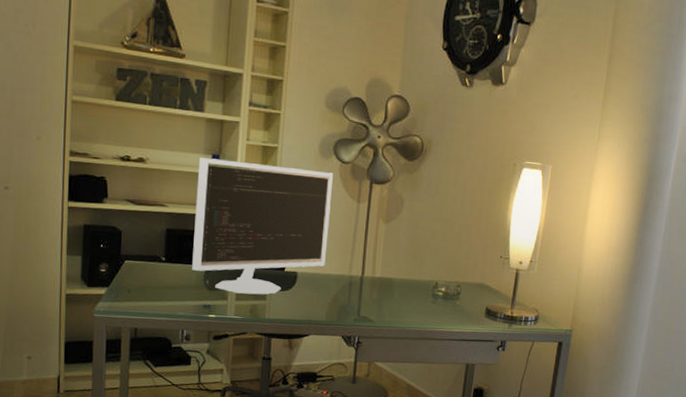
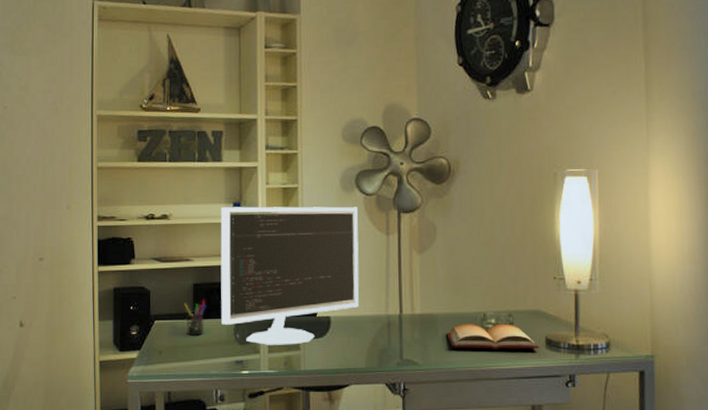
pen holder: none [155,244,179,279] -> present [183,299,207,336]
bible: none [401,289,479,317] -> present [446,324,539,350]

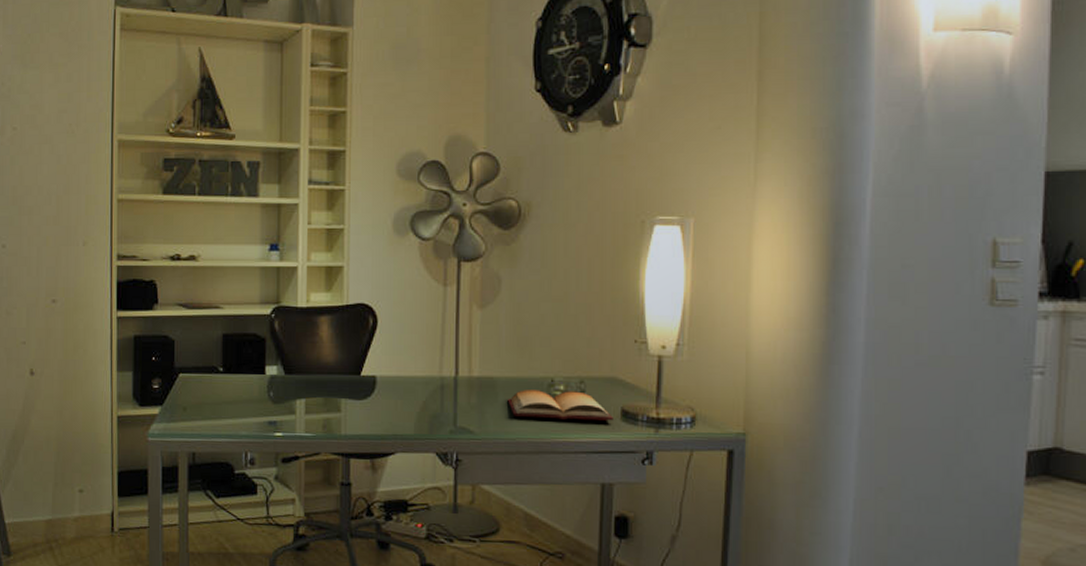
pen holder: present [183,299,207,336] -> none [211,351,238,392]
computer monitor: present [220,206,359,345] -> none [253,249,411,406]

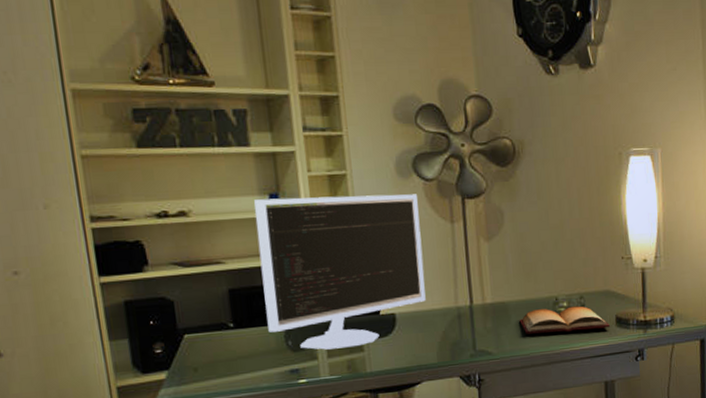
computer monitor: none [253,249,411,406] -> present [254,194,426,350]

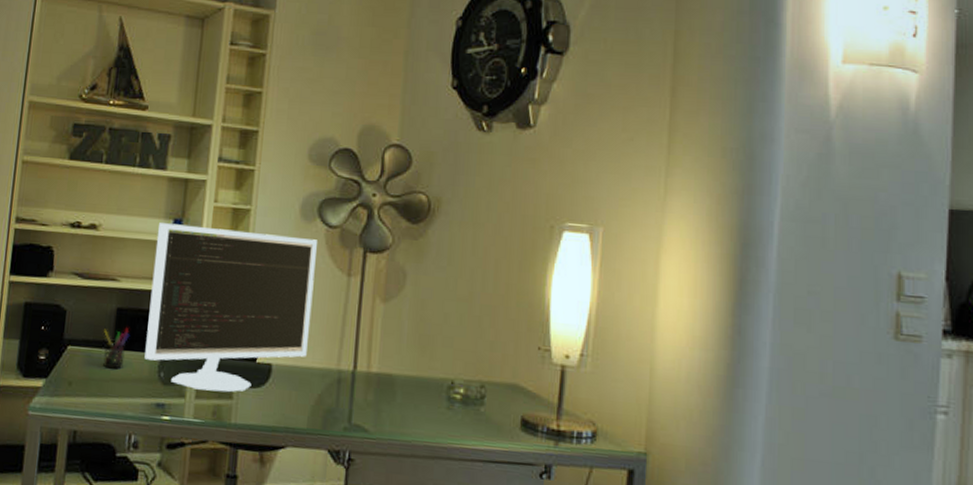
pen holder: none [218,305,249,348] -> present [103,326,130,369]
bible: present [519,306,610,334] -> none [405,390,513,430]

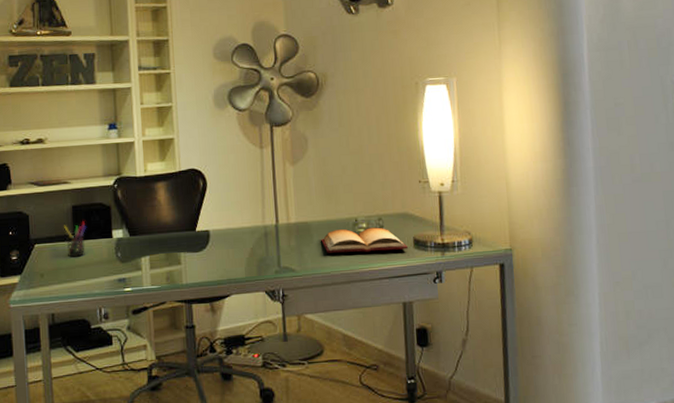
computer monitor: present [144,223,317,392] -> none [97,123,236,262]
bible: none [405,390,513,430] -> present [321,227,408,253]

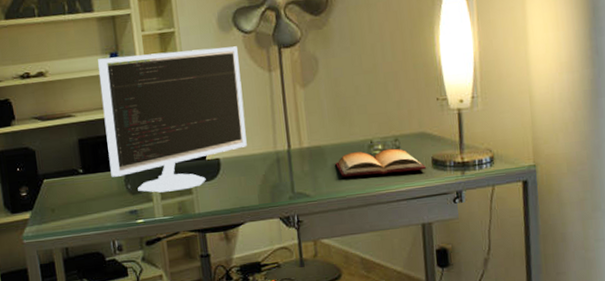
pen holder: present [63,220,87,257] -> none [70,153,95,191]
computer monitor: none [97,123,236,262] -> present [98,46,247,193]

